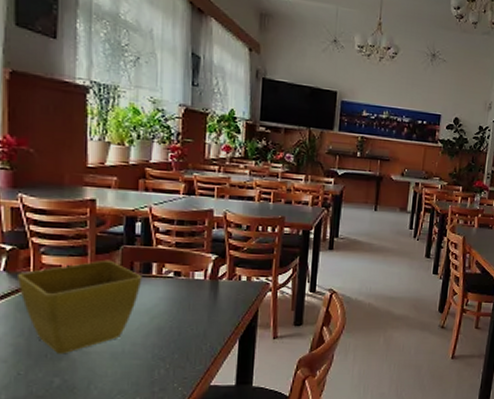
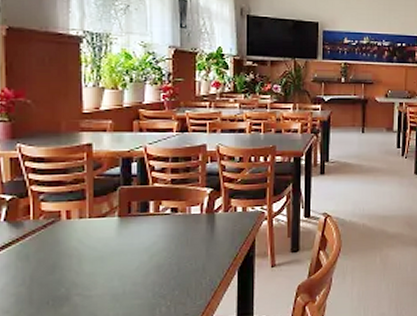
flower pot: present [18,259,143,354] -> none [18,201,140,301]

